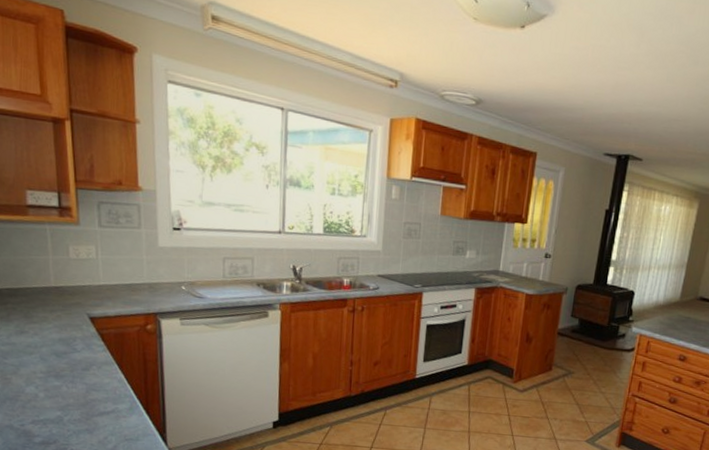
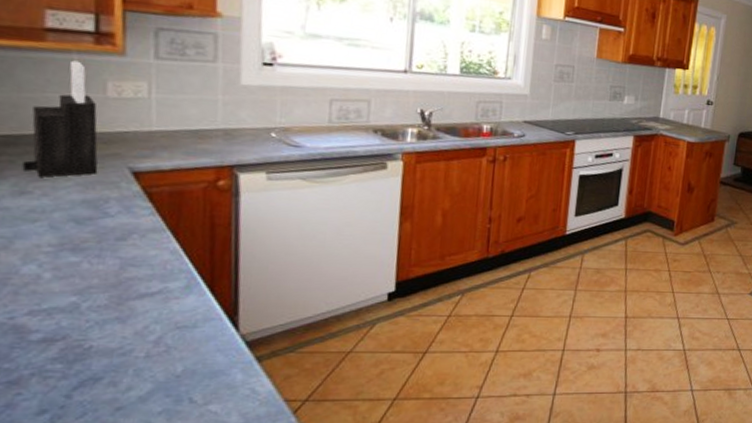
knife block: none [21,230,68,321] -> present [22,60,98,177]

